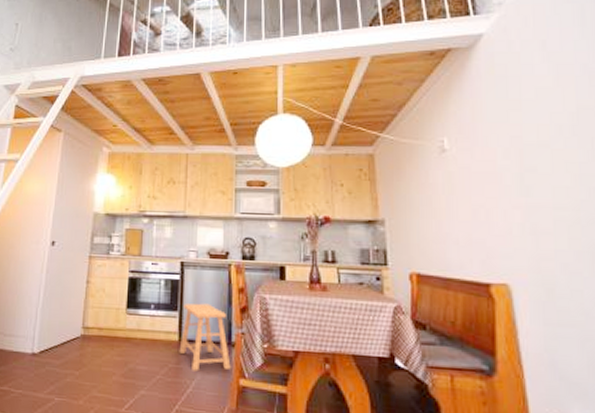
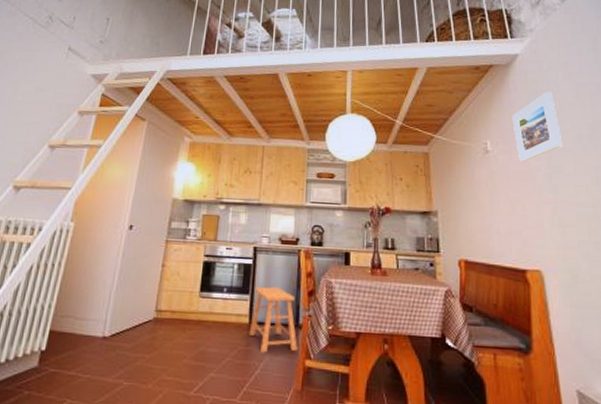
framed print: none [474,77,538,161] -> present [512,92,563,162]

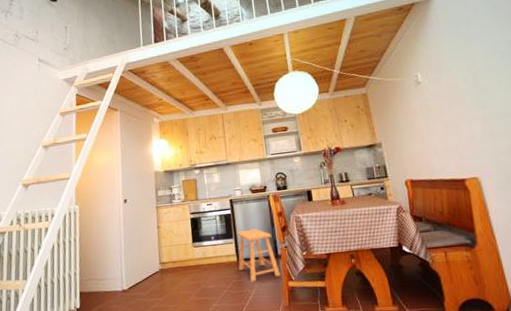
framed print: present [512,92,563,162] -> none [437,18,487,87]

